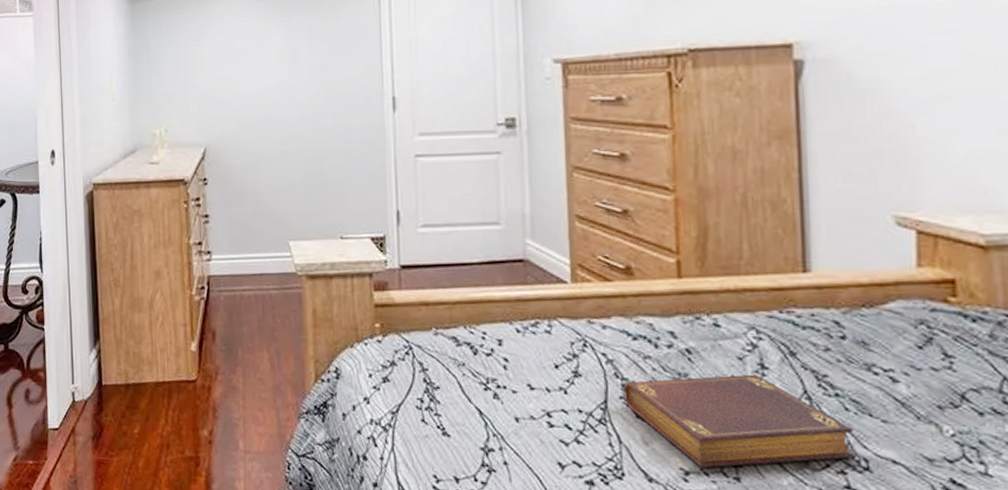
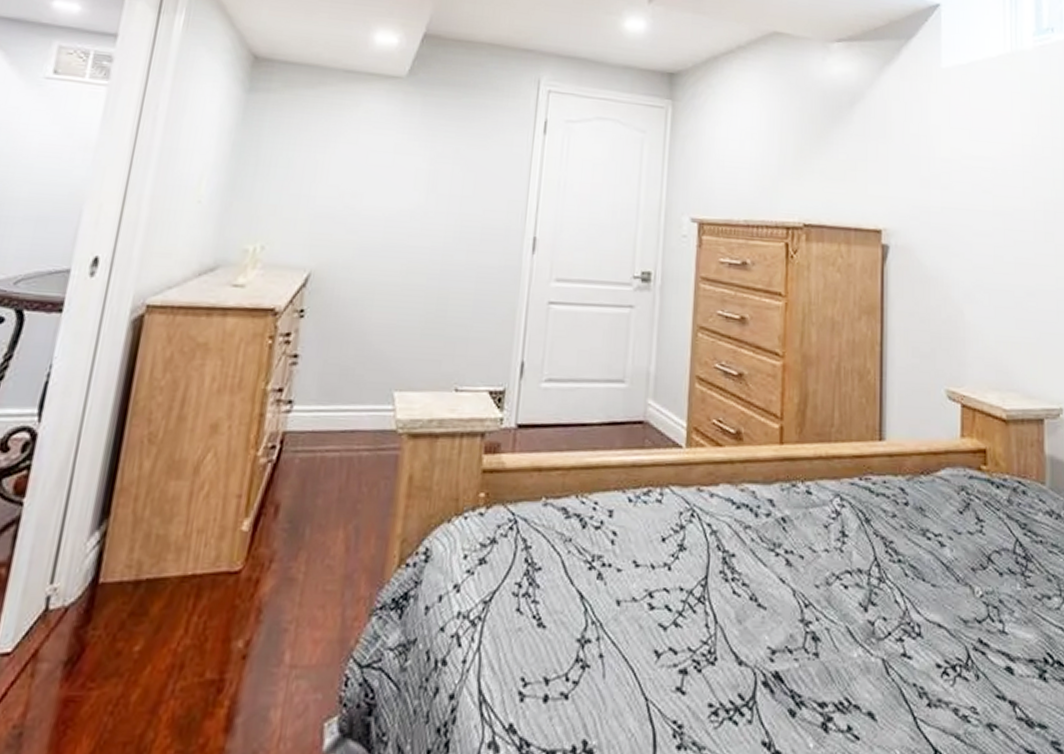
book: present [624,374,855,468] -> none [724,542,911,645]

